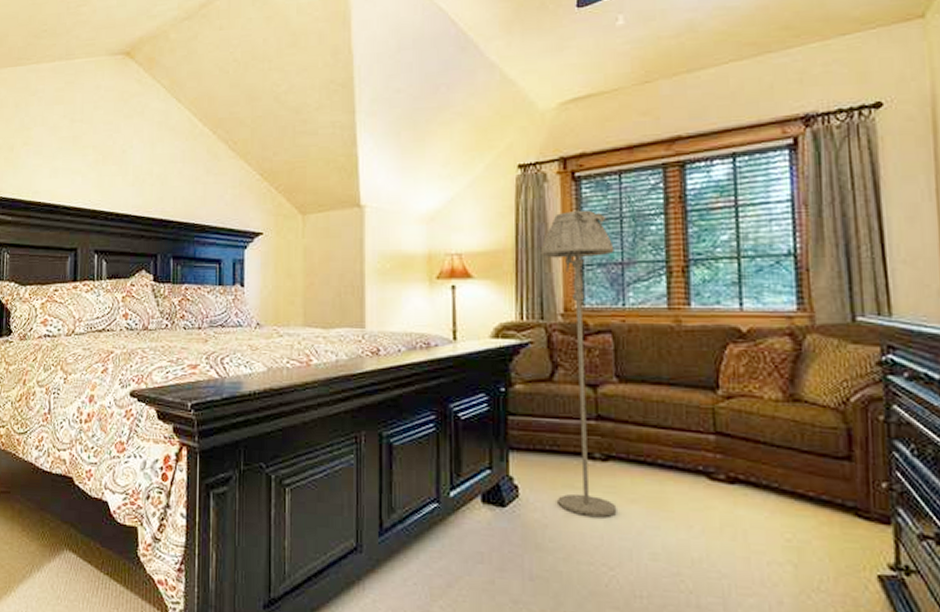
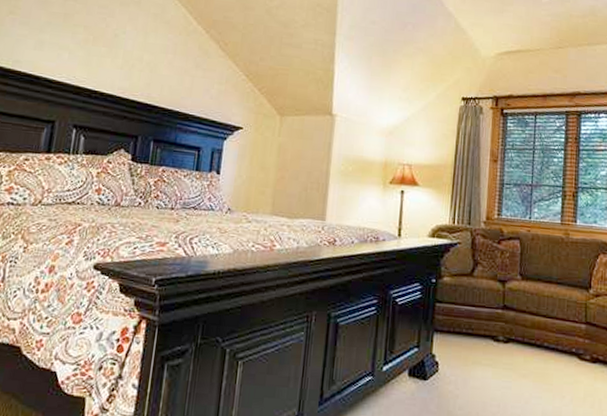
floor lamp: present [540,211,617,518] -> none [468,139,527,389]

